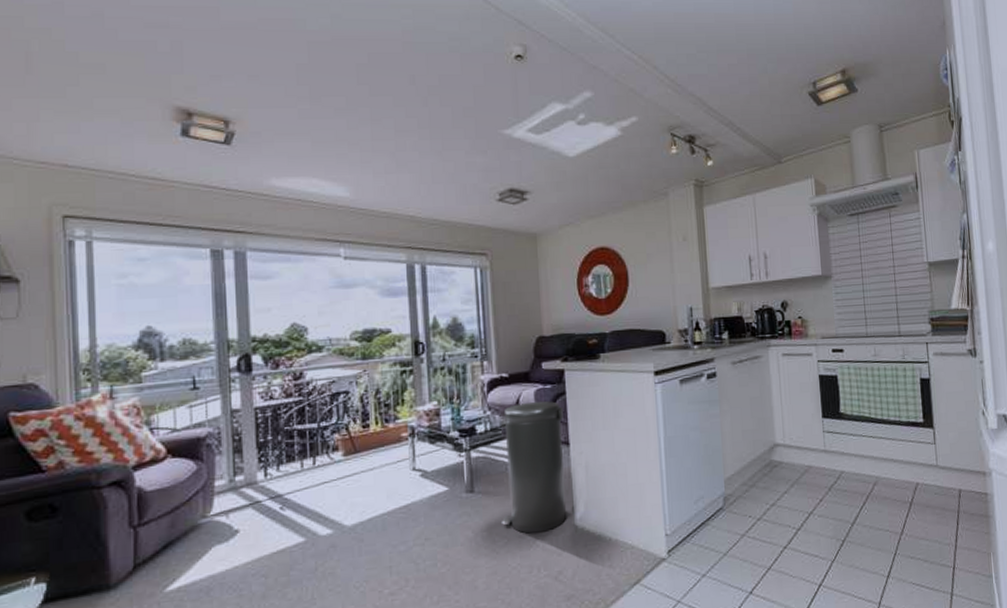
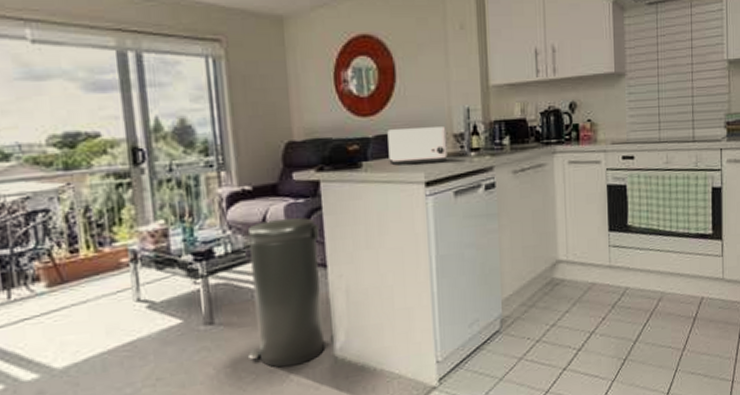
toaster: none [621,323,674,357] -> present [387,127,448,166]

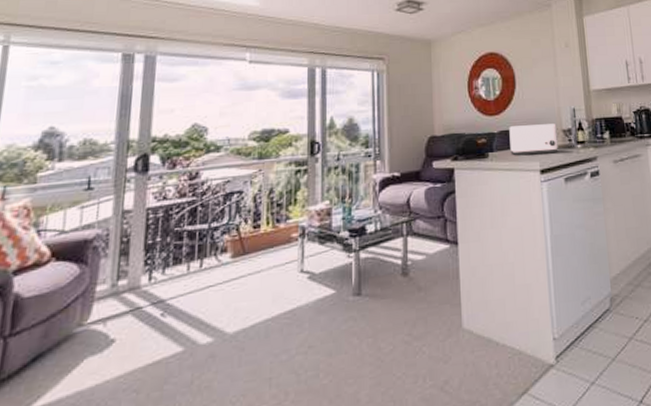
pedal bin: present [247,217,326,368] -> none [388,199,455,340]

